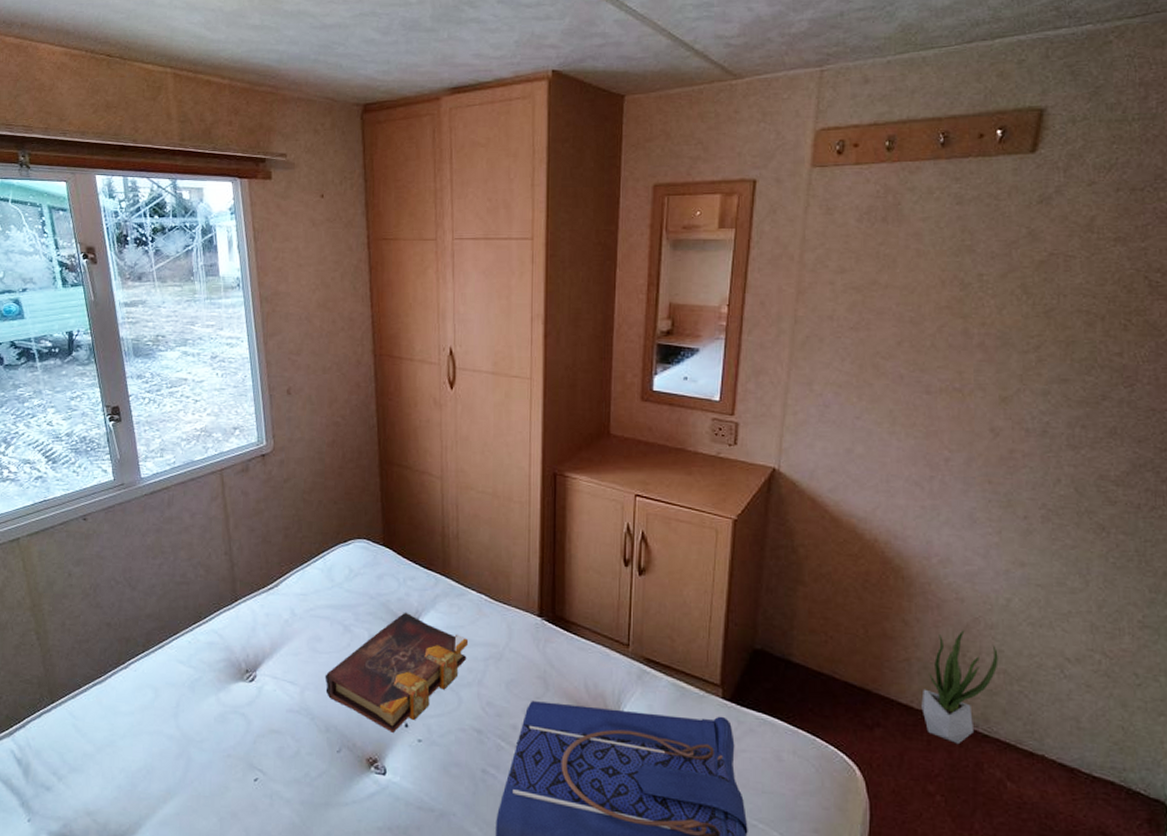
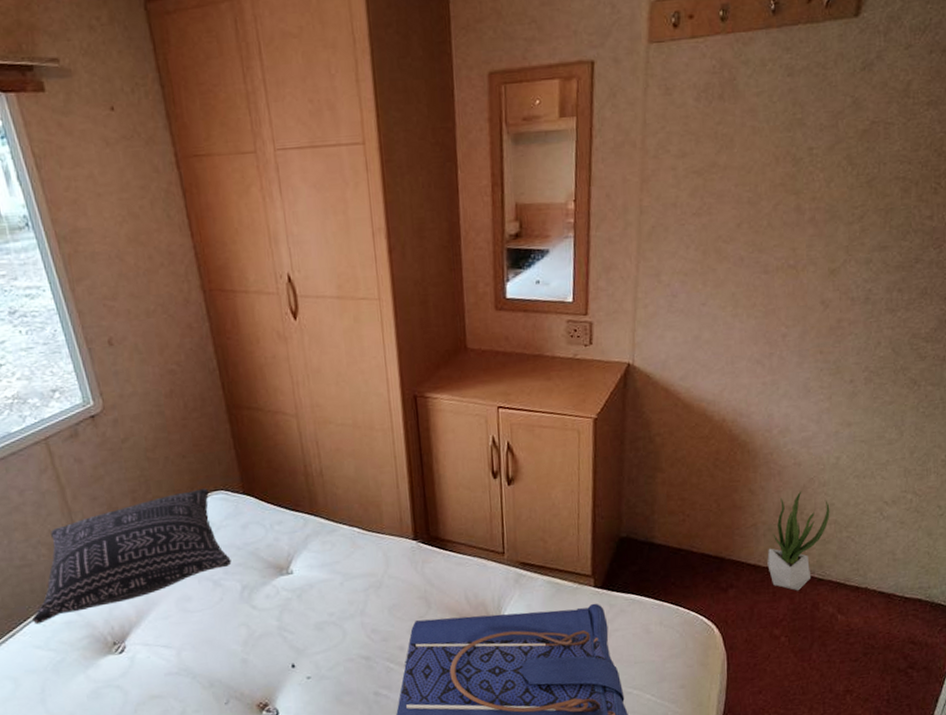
pillow: none [181,534,363,640] -> present [32,488,232,625]
book: present [325,612,469,732] -> none [200,557,347,675]

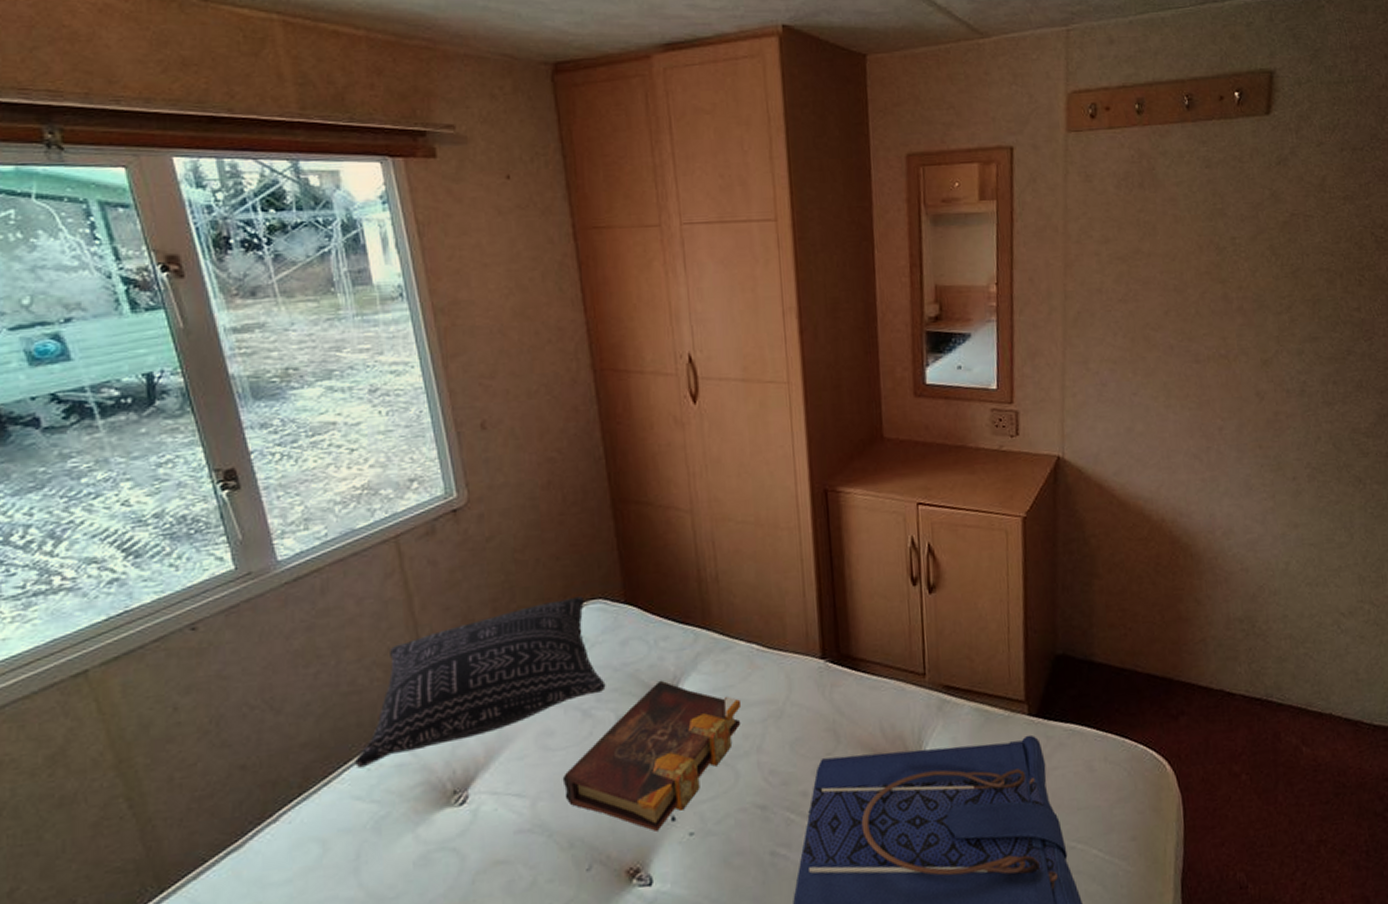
book: none [200,557,347,675] -> present [562,680,742,831]
potted plant: present [767,491,830,591] -> none [1219,600,1284,719]

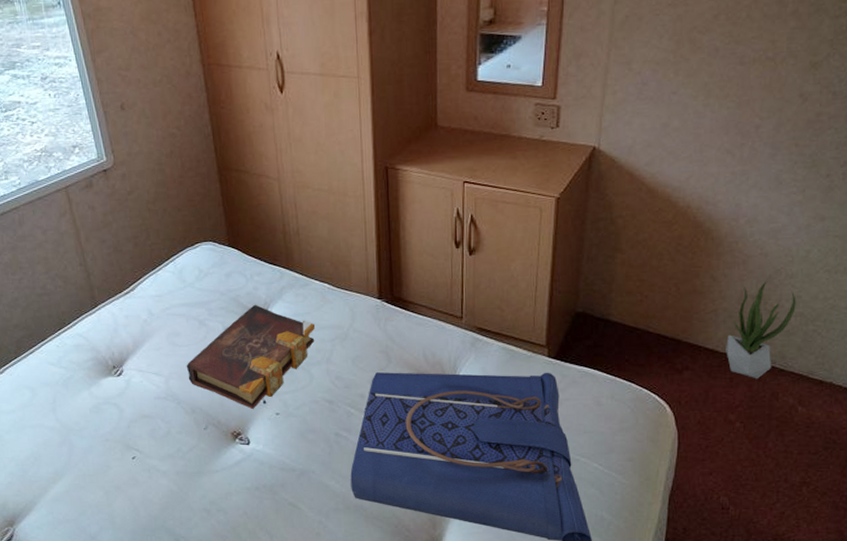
pillow: present [355,596,606,769] -> none [49,239,216,345]
potted plant: none [1219,600,1284,719] -> present [726,281,796,379]

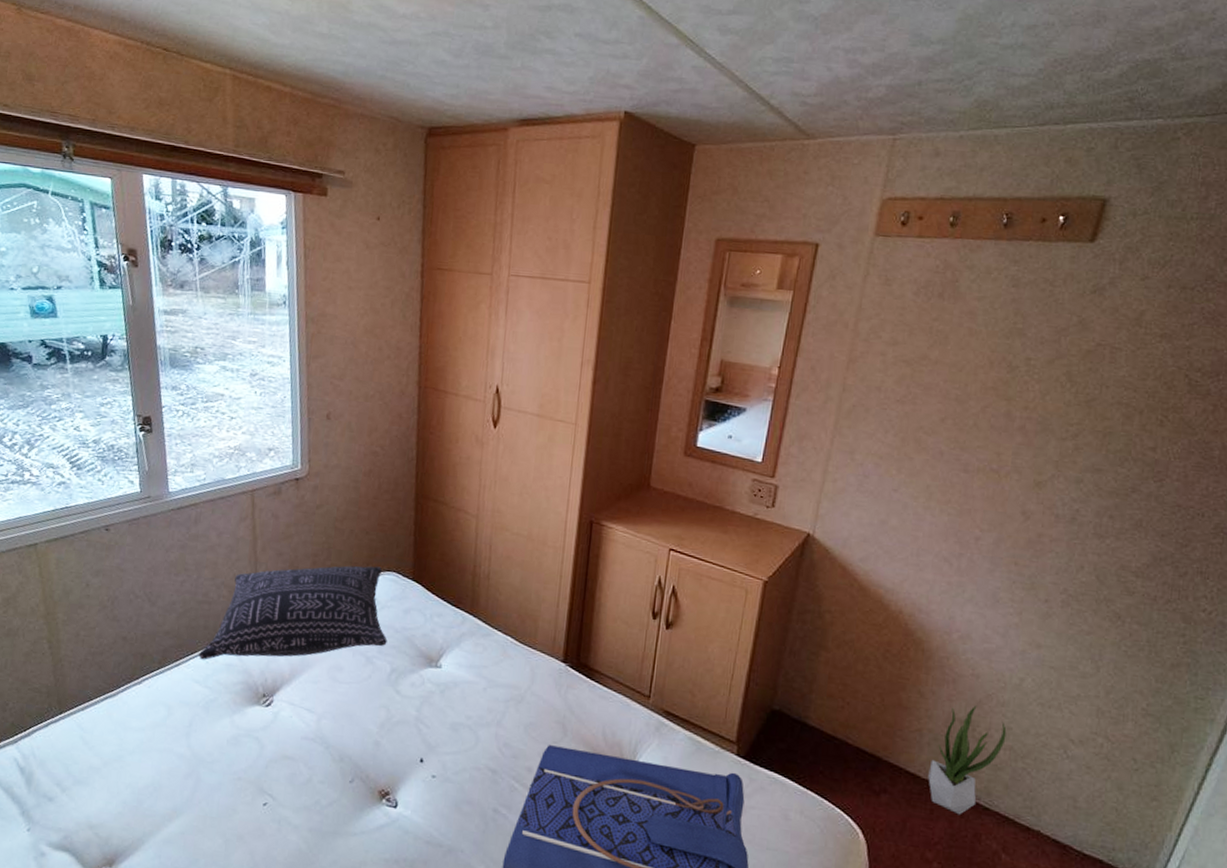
pillow: none [49,239,216,345] -> present [199,565,387,660]
book: present [186,304,316,409] -> none [342,648,491,767]

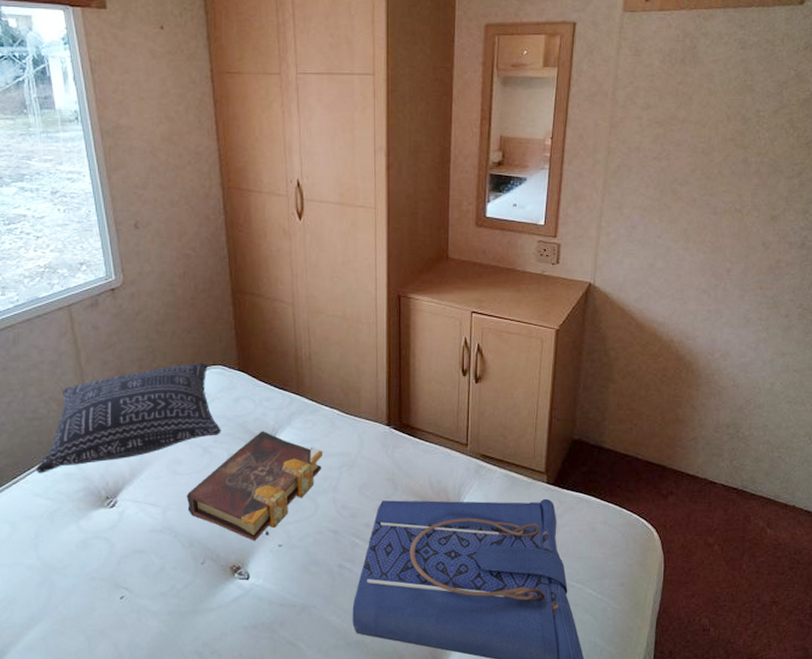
book: none [342,648,491,767] -> present [186,430,323,541]
potted plant: present [928,705,1007,815] -> none [705,411,764,503]

